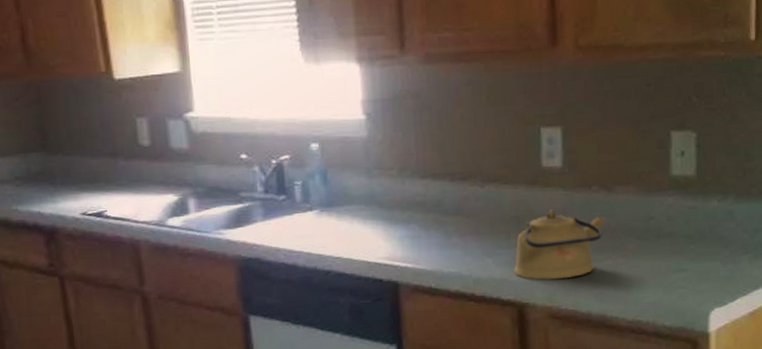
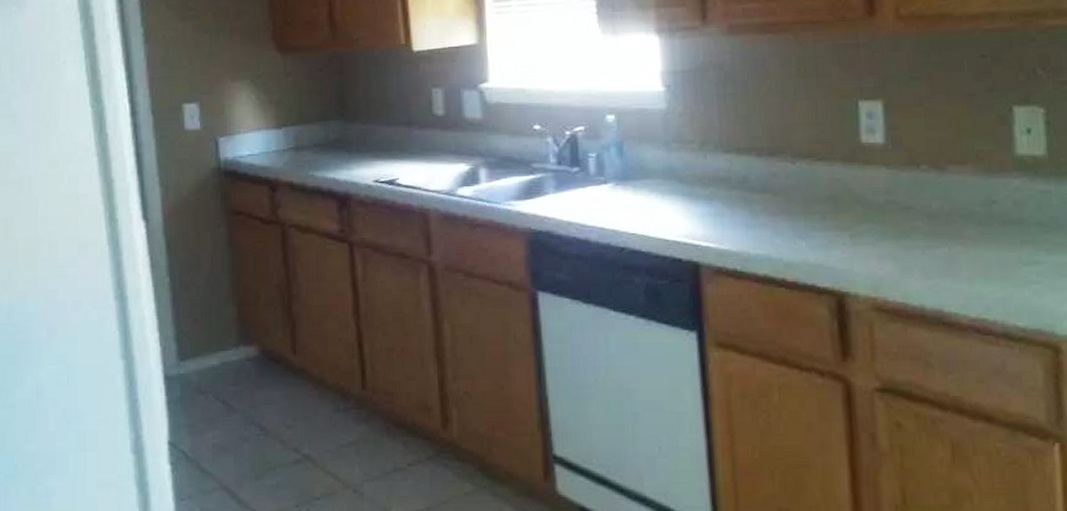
kettle: present [514,209,605,280] -> none [831,189,938,267]

